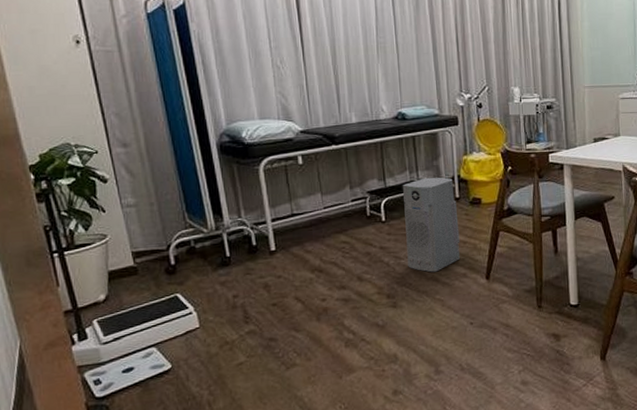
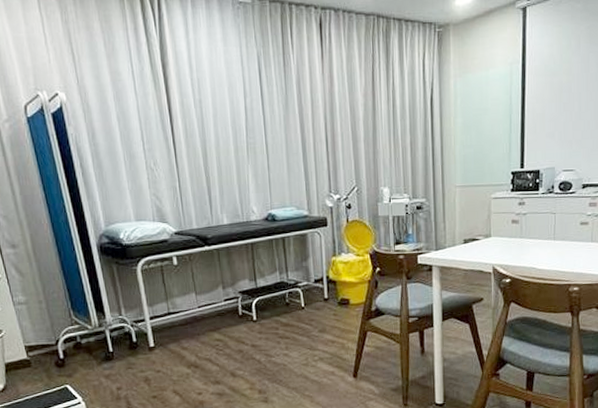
air purifier: present [403,177,460,273] -> none [273,278,329,370]

